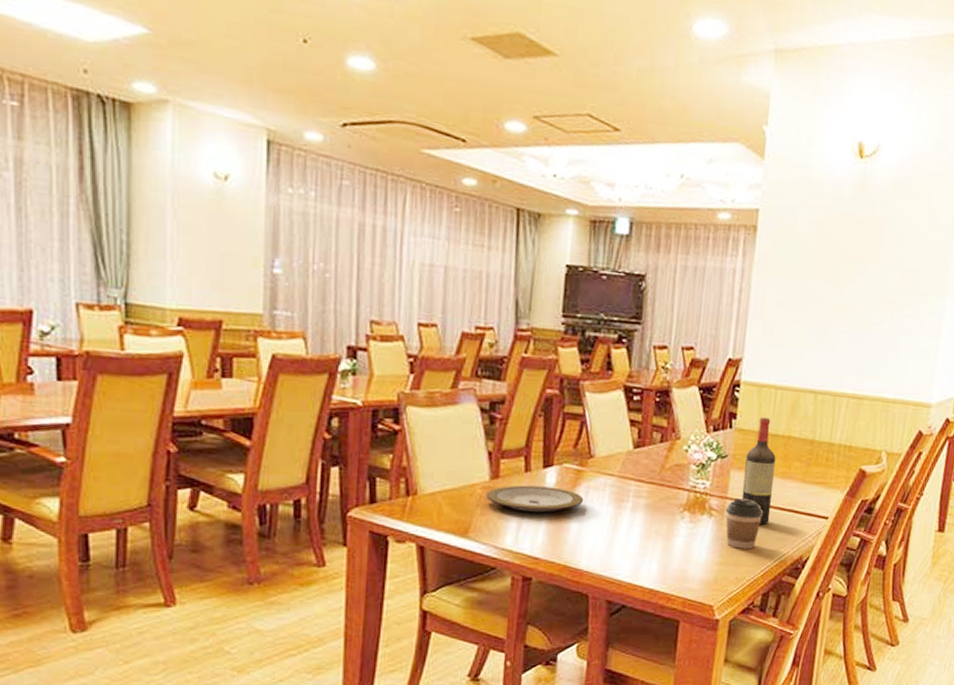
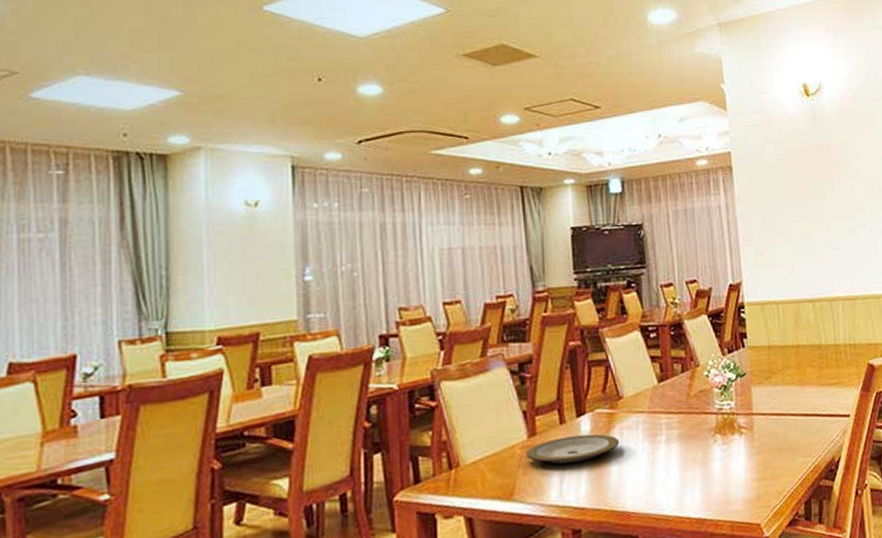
coffee cup: present [725,498,763,549] -> none [753,411,789,462]
wine bottle: present [741,417,776,526] -> none [762,331,797,435]

